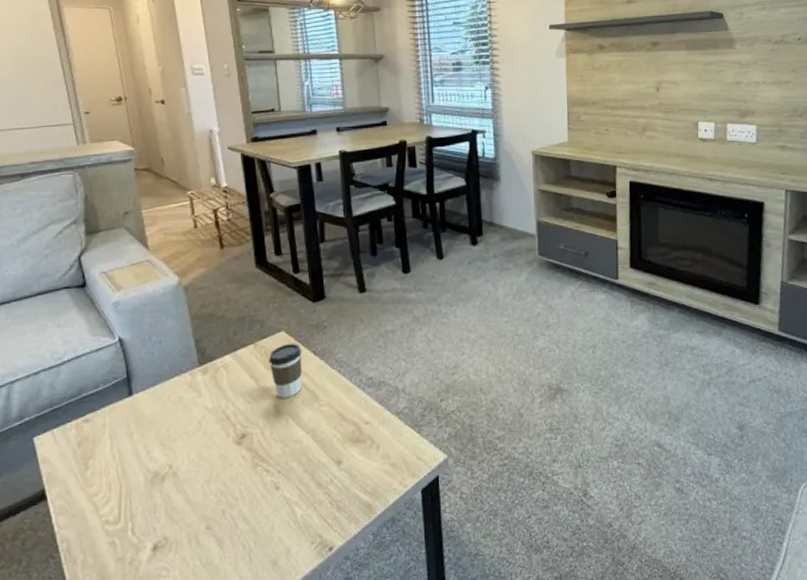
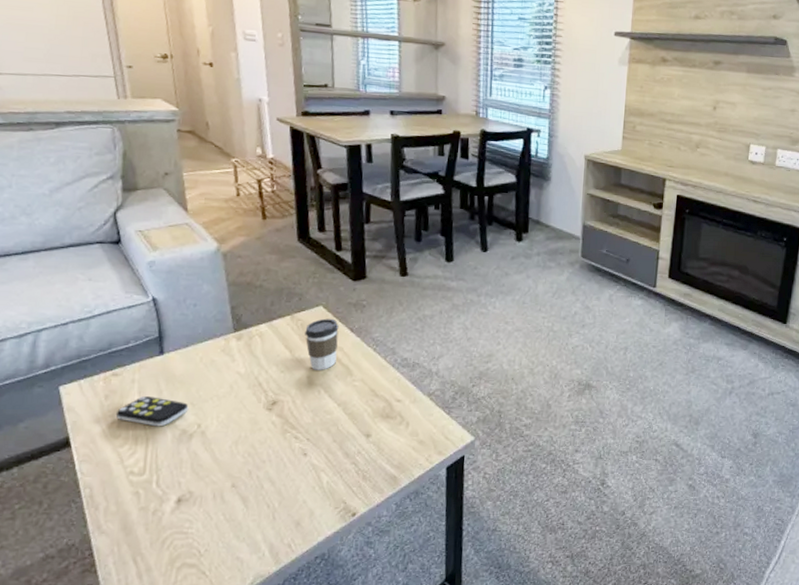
remote control: none [88,440,160,472] -> present [115,396,189,427]

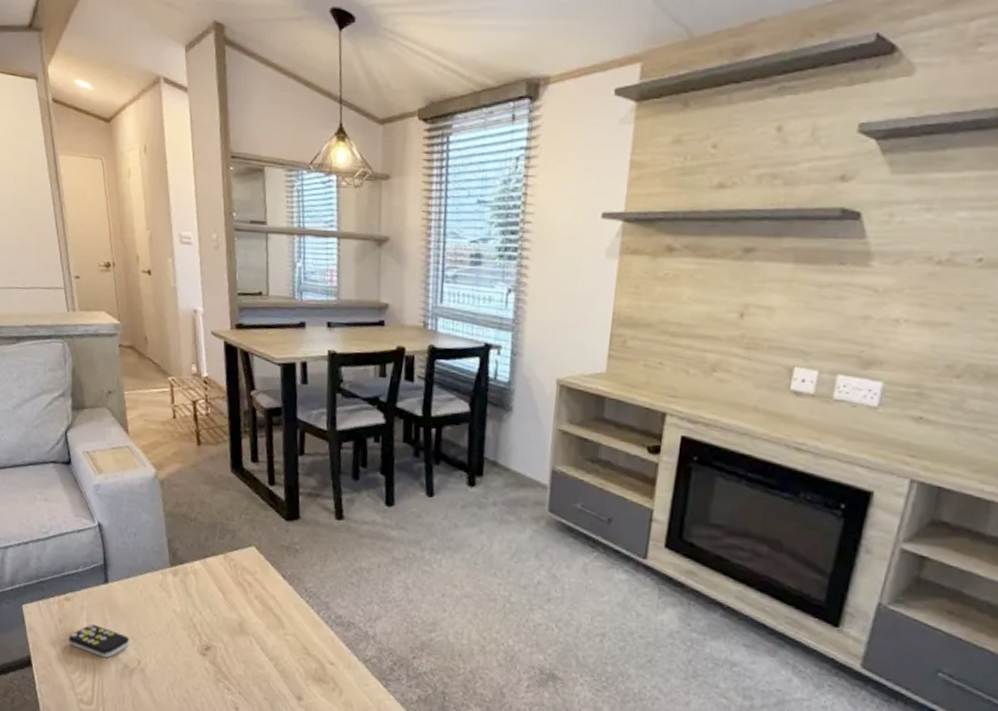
coffee cup: present [305,318,339,370] -> none [237,560,271,619]

